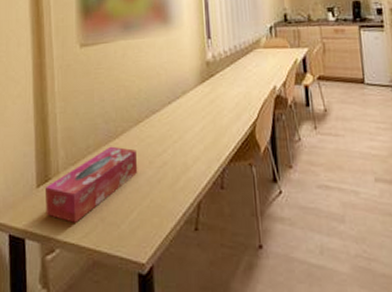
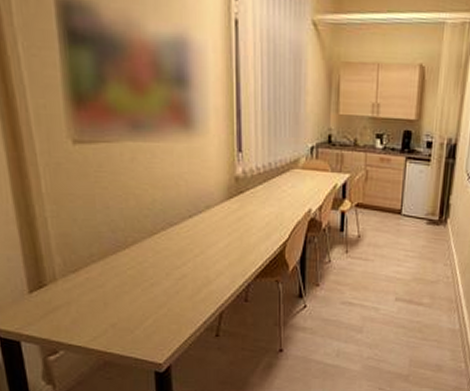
tissue box: present [44,146,138,223] -> none [39,256,153,328]

